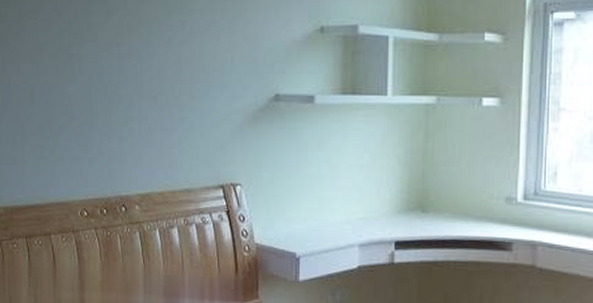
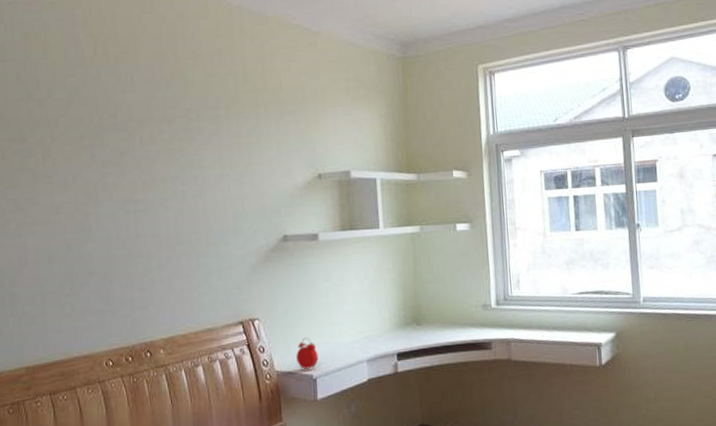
alarm clock: none [279,210,304,248] -> present [296,337,319,370]

